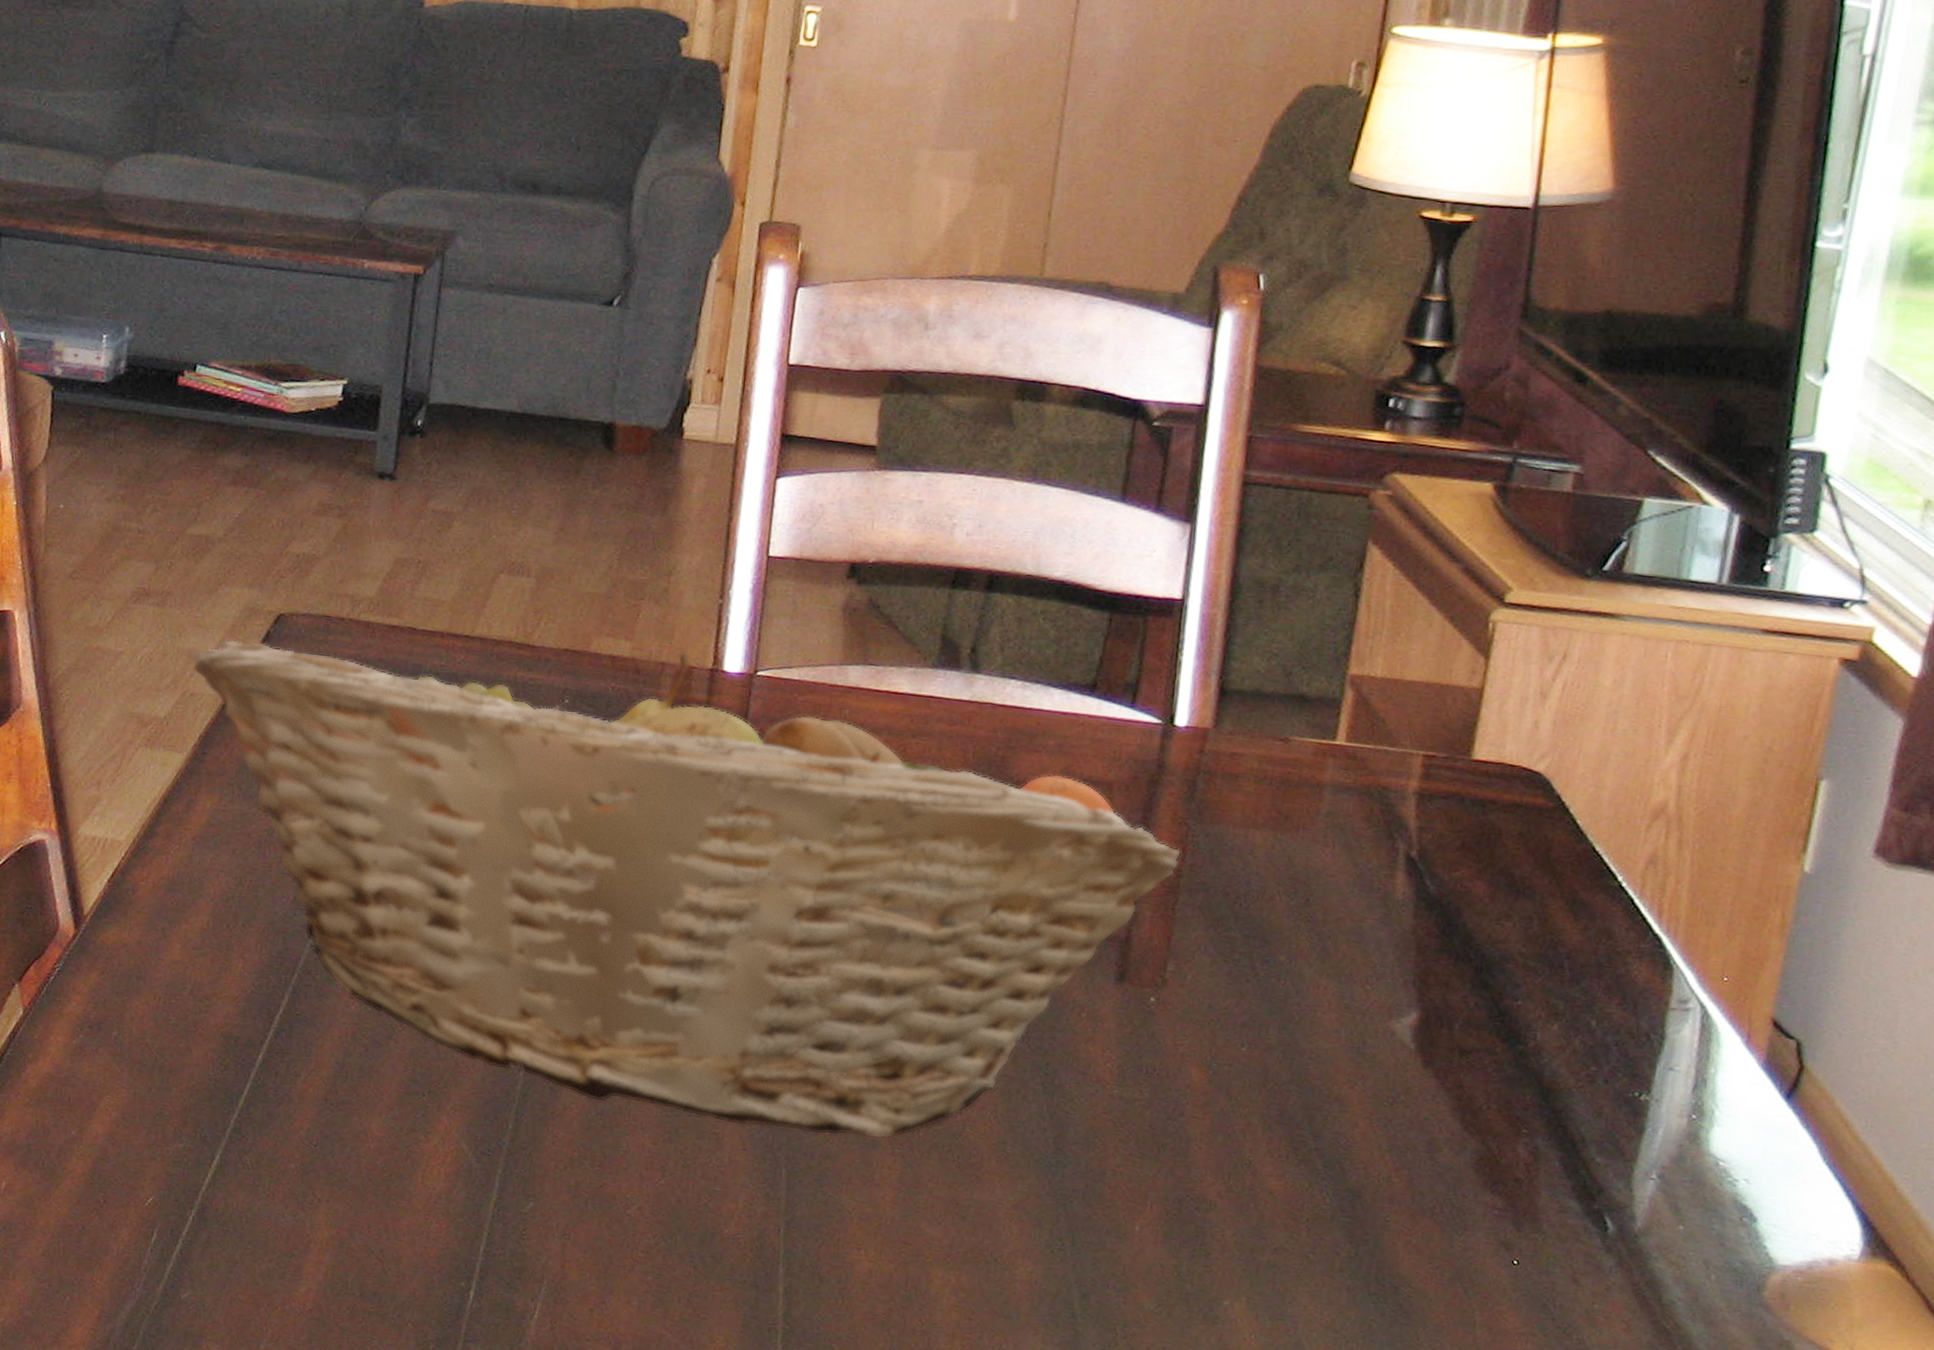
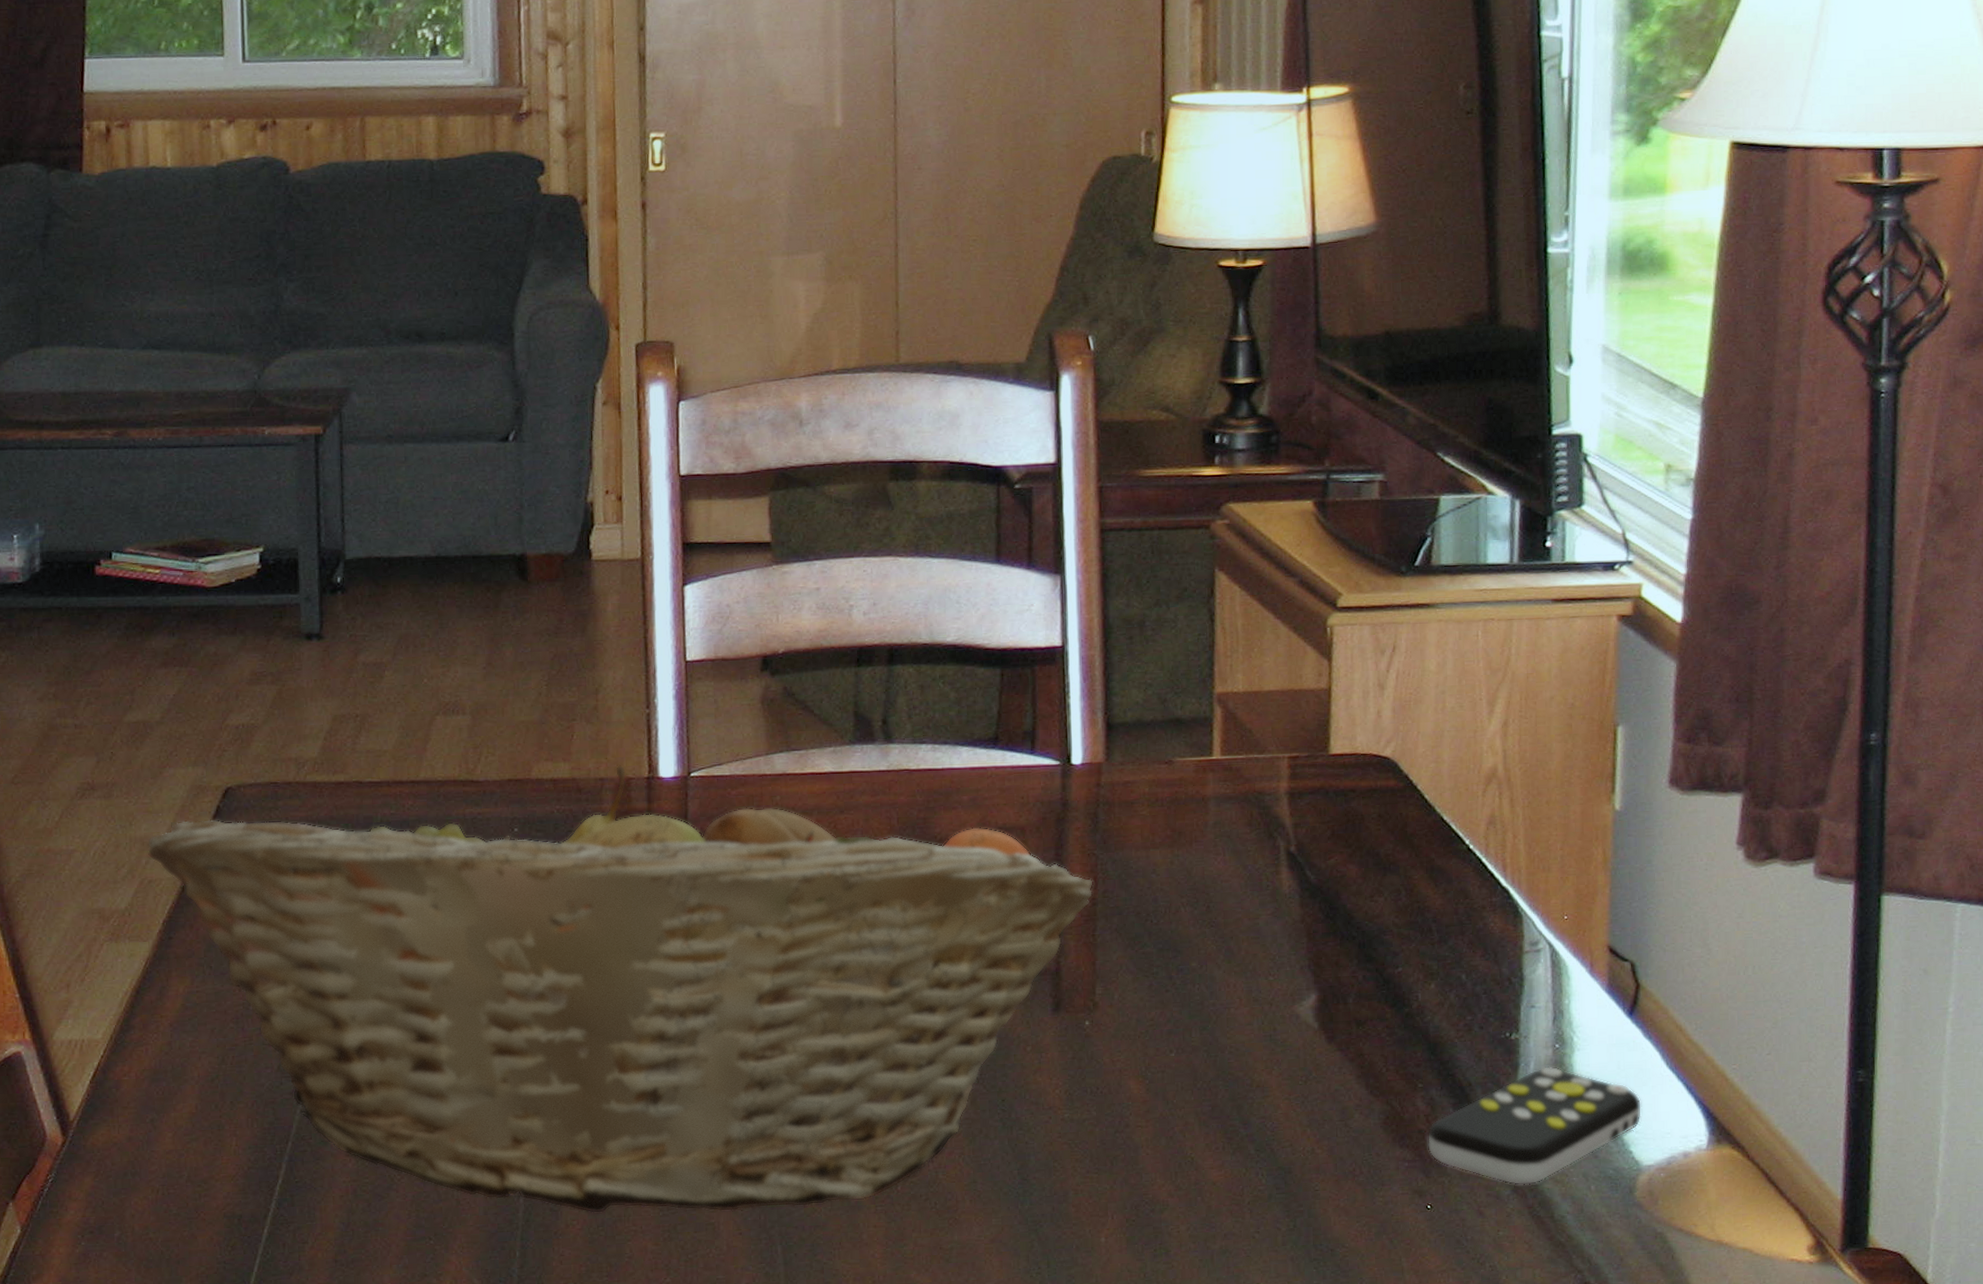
remote control: none [1523,1136,1787,1261] -> present [1427,1066,1642,1185]

